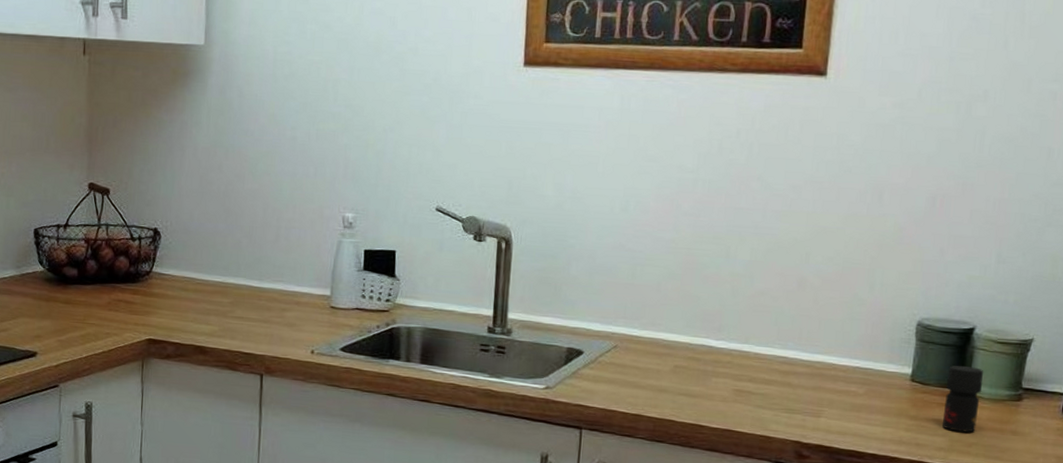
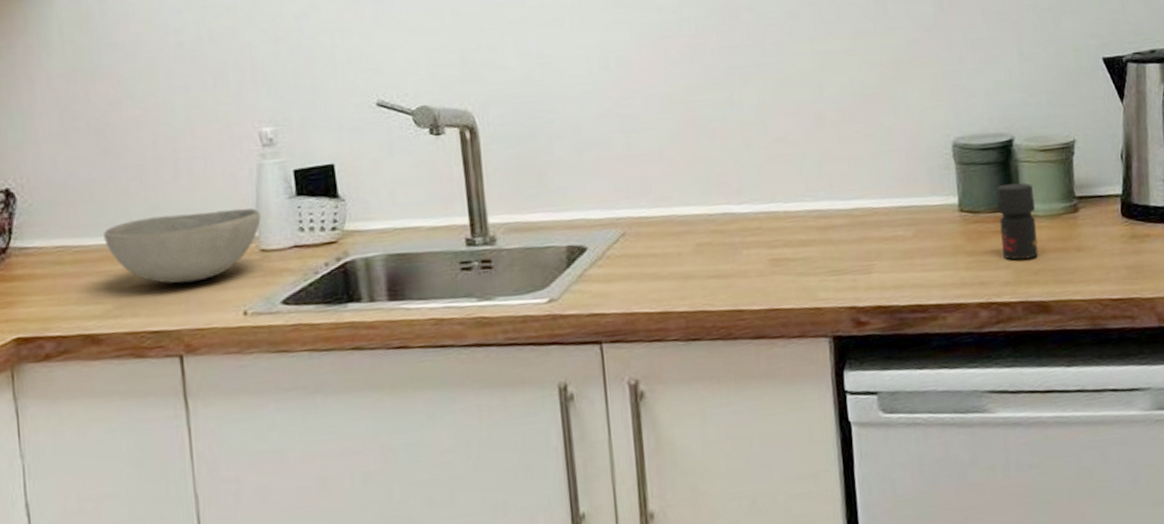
bowl: none [219,267,335,322] -> present [103,208,261,284]

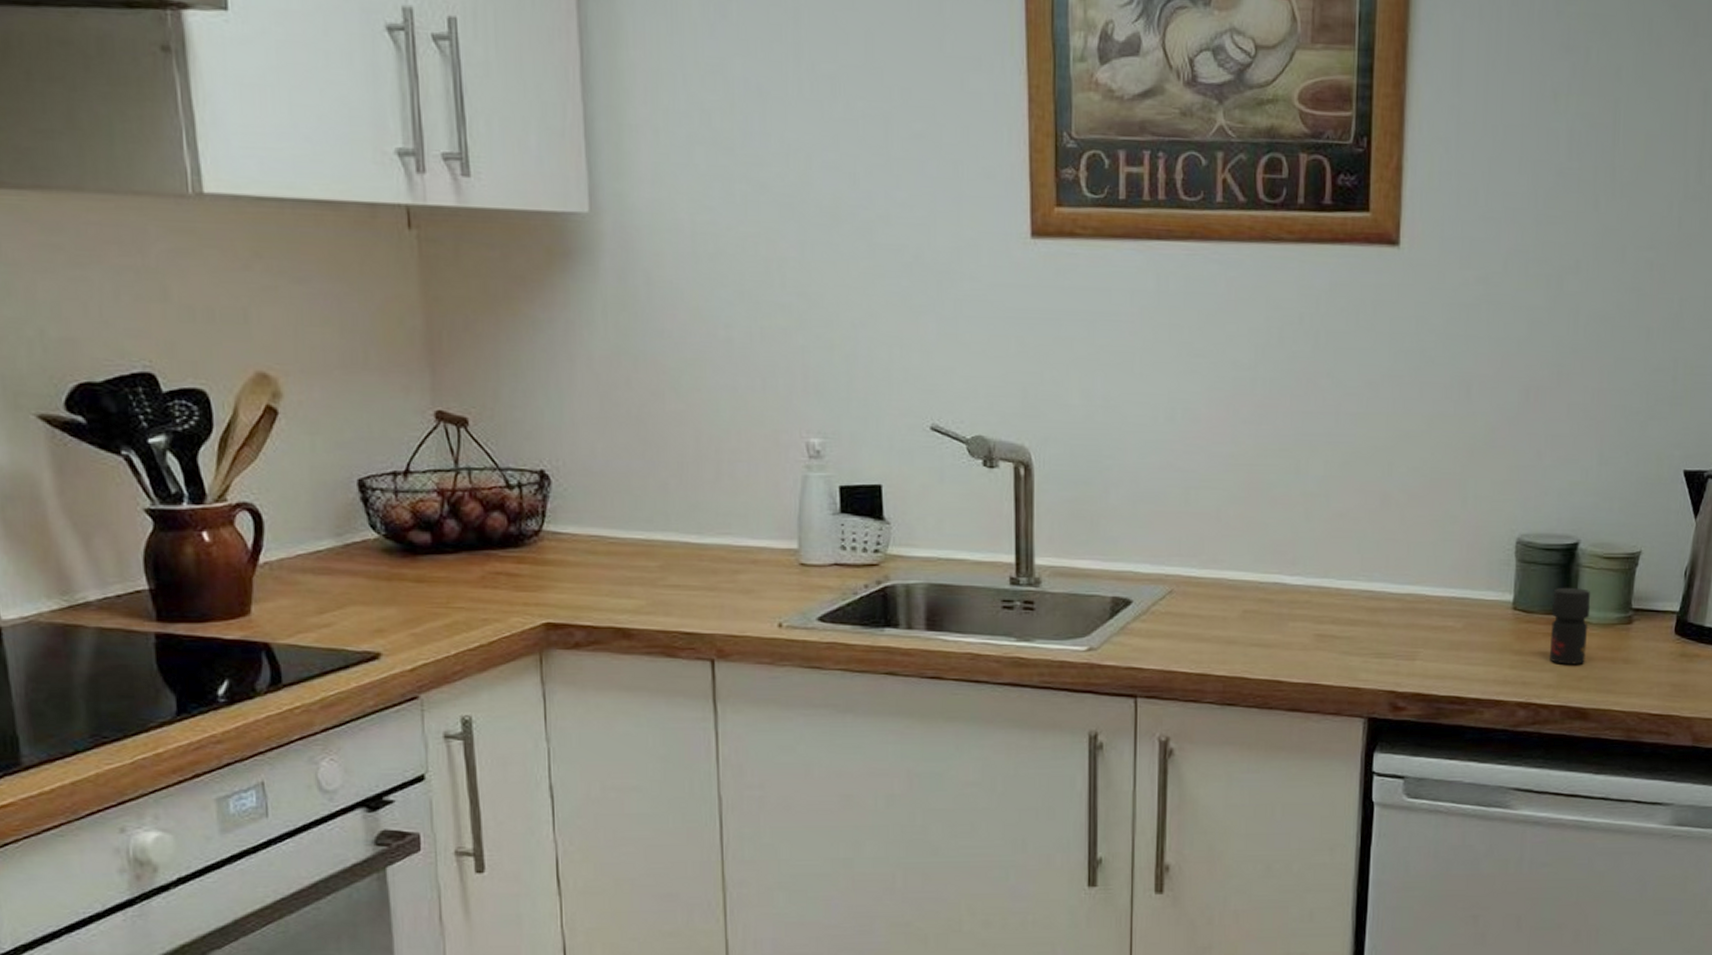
bowl: present [103,208,261,284] -> none [640,517,803,588]

